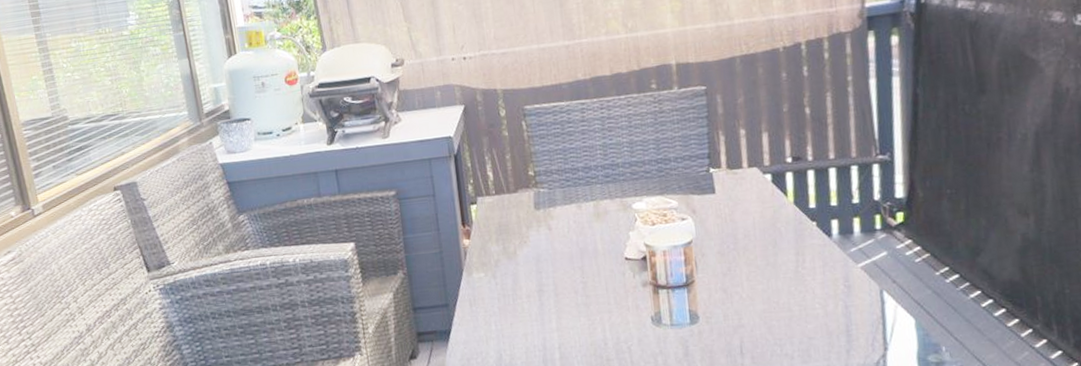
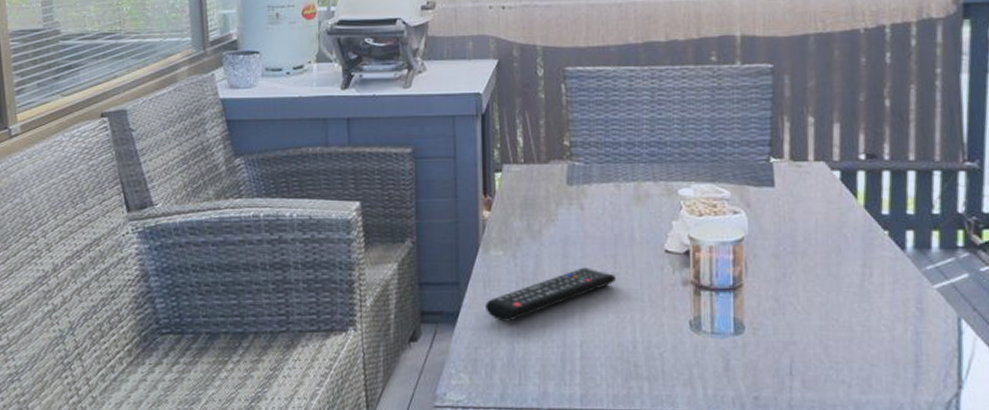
remote control: none [473,279,585,334] -> present [486,267,617,322]

